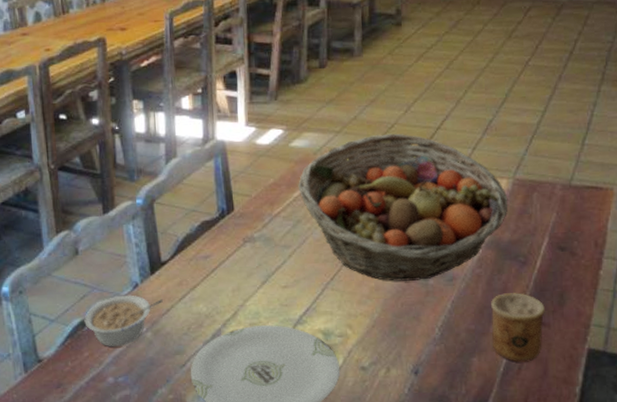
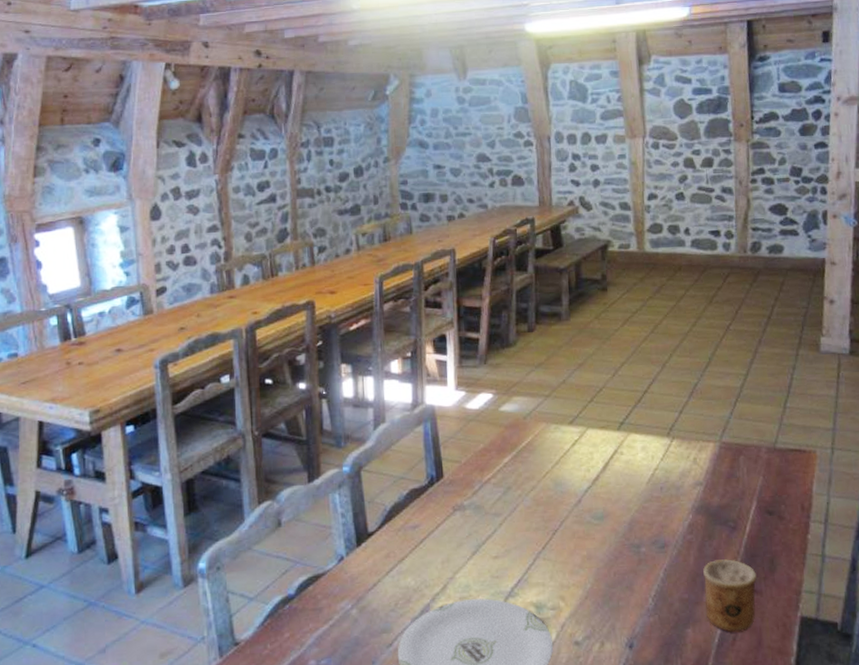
legume: present [84,295,164,347] -> none [285,569,370,627]
fruit basket: present [298,133,508,281] -> none [508,397,716,549]

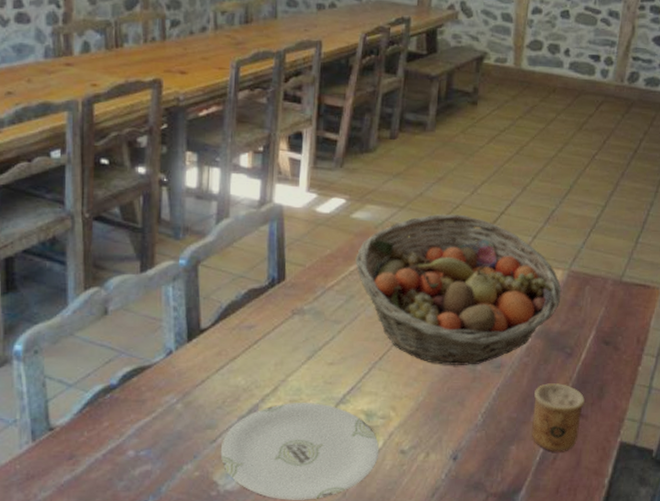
fruit basket: none [508,397,716,549] -> present [355,214,562,365]

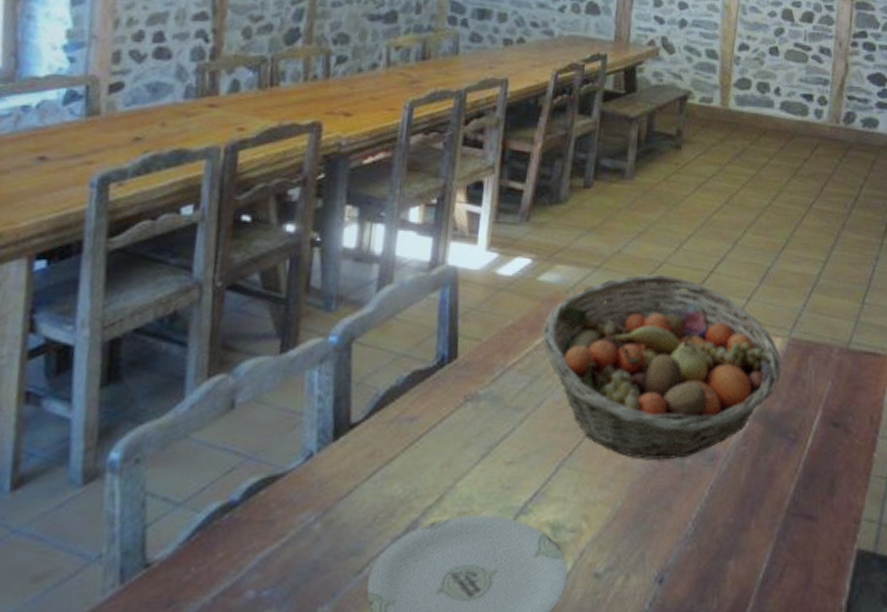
cup: present [532,383,585,452] -> none [752,477,813,567]

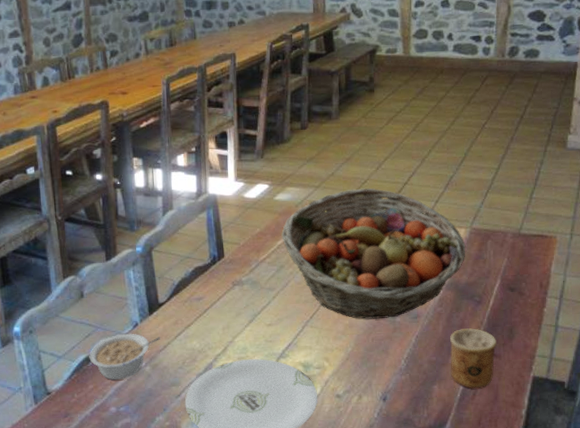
legume: none [226,468,346,545] -> present [89,333,161,380]
cup: none [752,477,813,567] -> present [450,328,497,389]

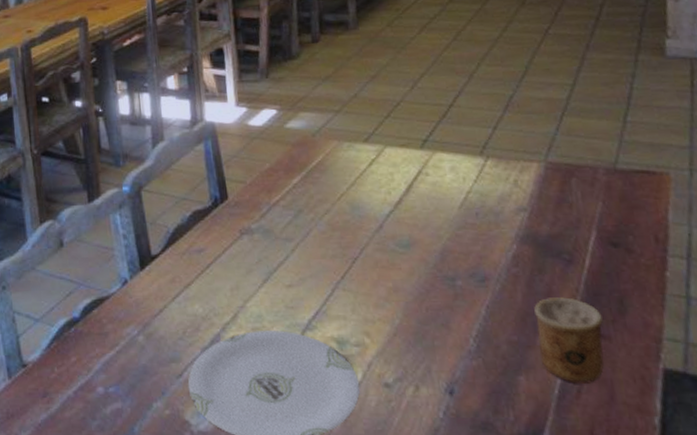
legume: present [89,333,161,380] -> none [70,292,156,352]
fruit basket: present [281,188,466,319] -> none [297,112,543,281]

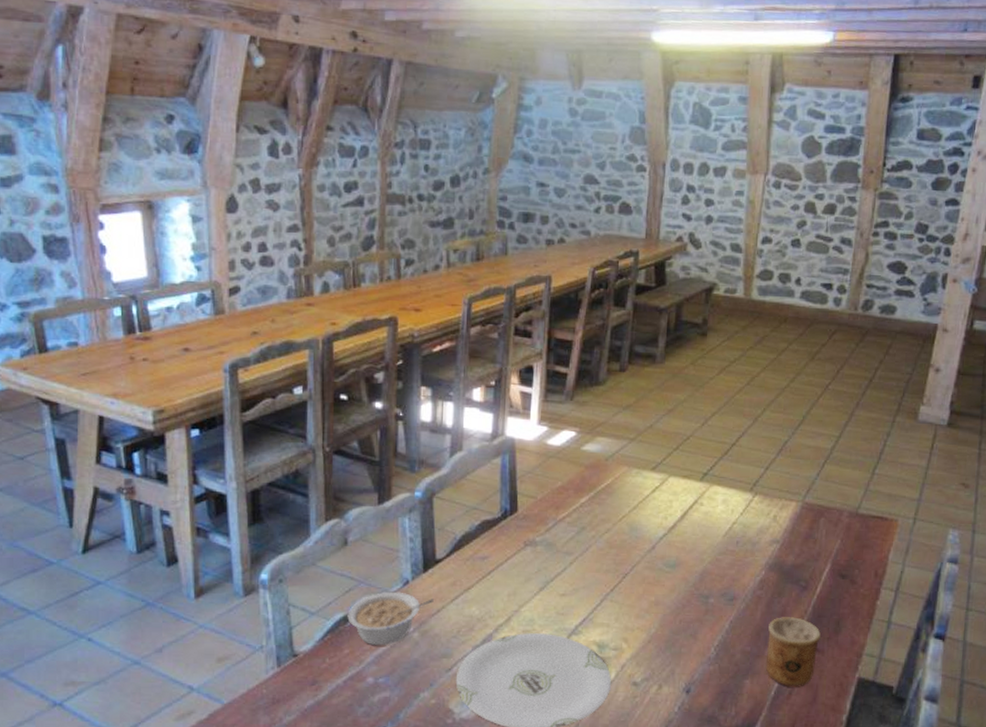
legume: none [70,292,156,352] -> present [347,591,435,646]

